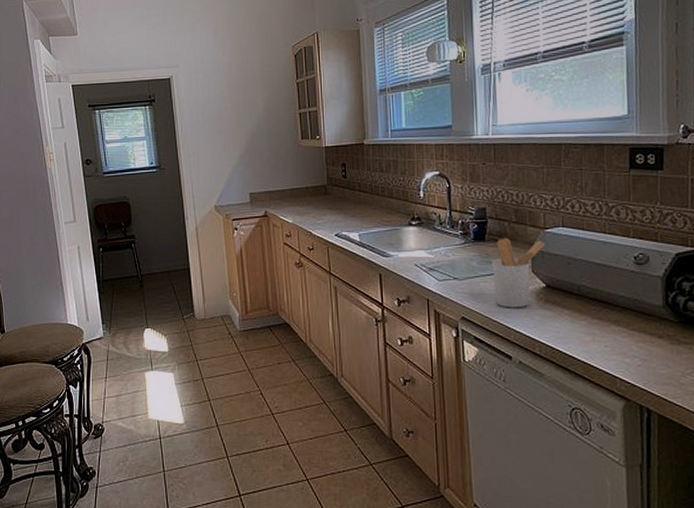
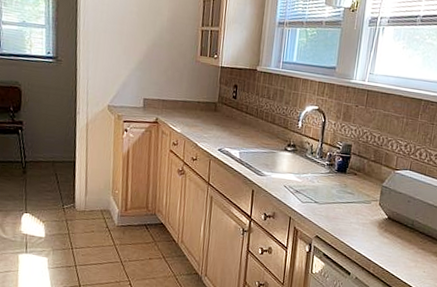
utensil holder: present [492,238,545,308] -> none [346,173,393,234]

